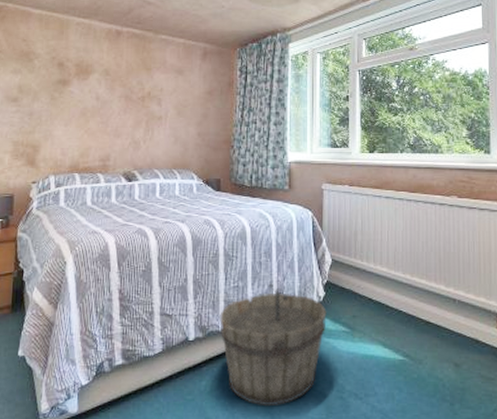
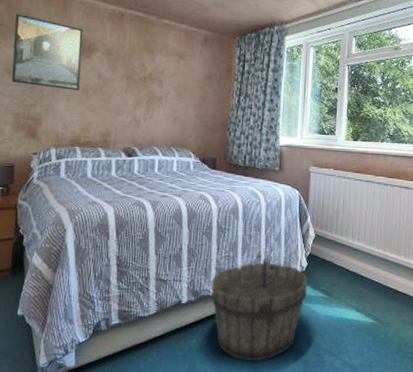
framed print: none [11,39,80,114] -> present [12,13,83,90]

